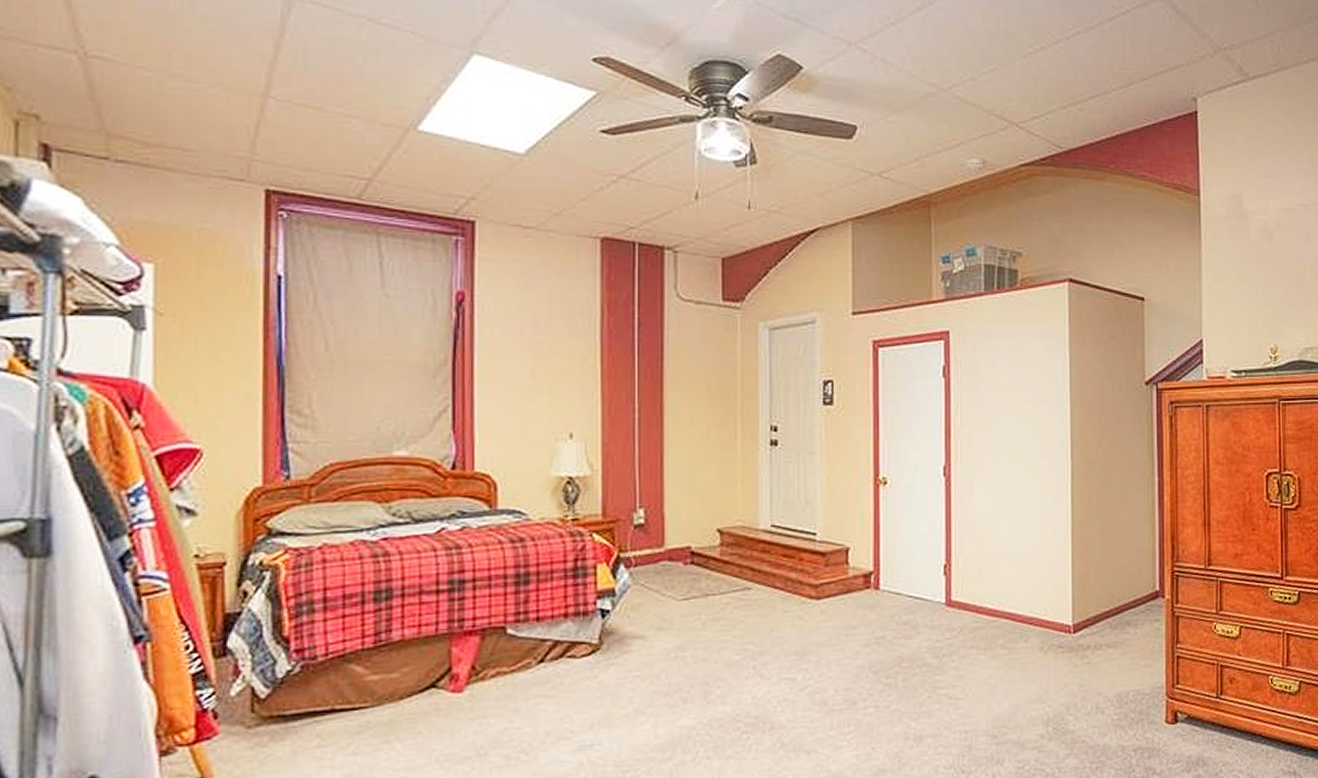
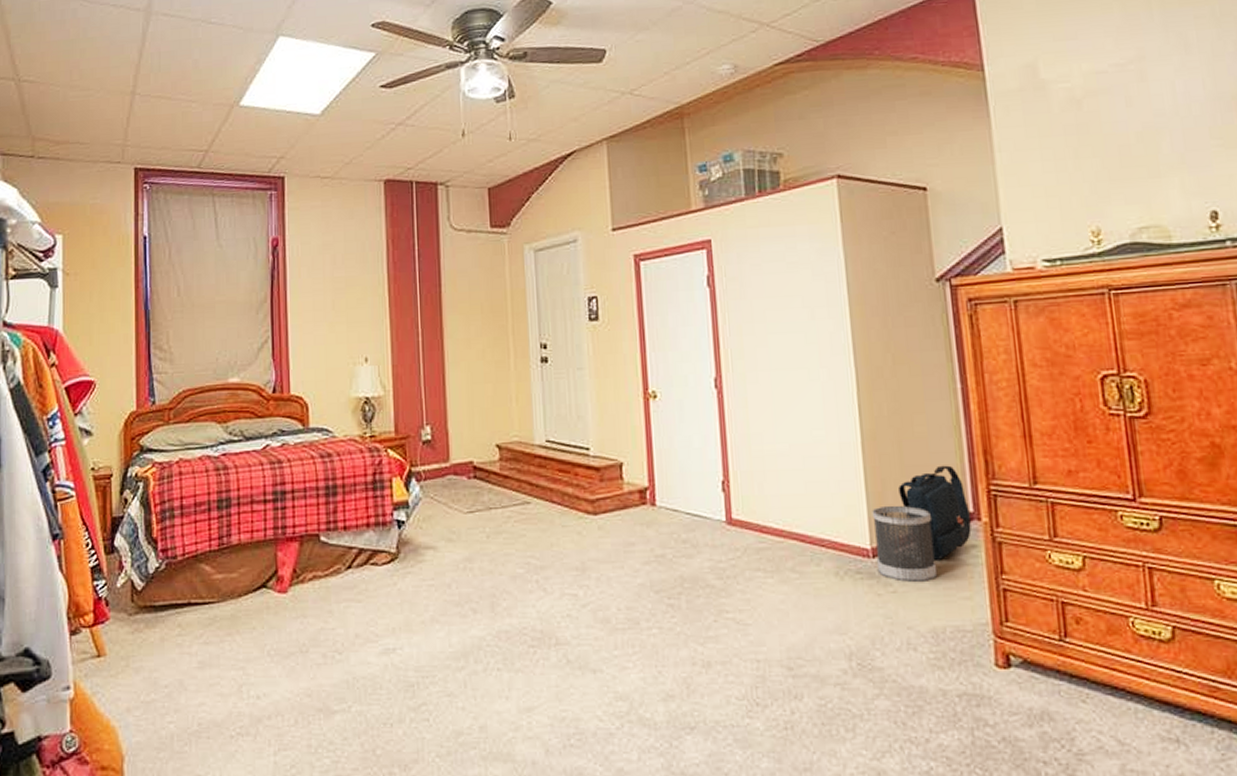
wastebasket: none [1076,585,1126,654] -> present [872,505,938,583]
backpack: none [1100,549,1156,633] -> present [899,465,972,560]

